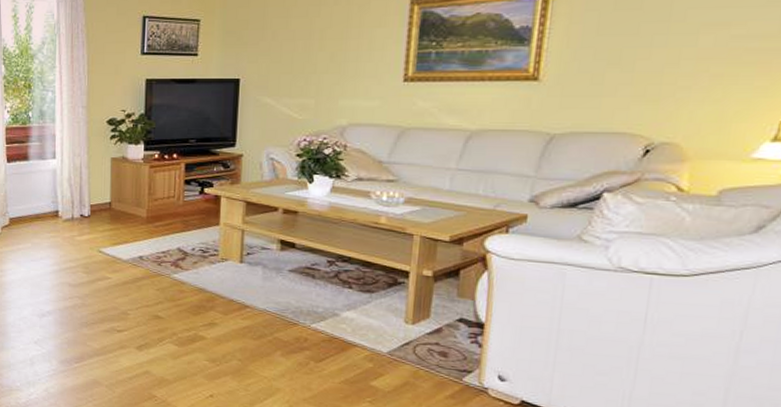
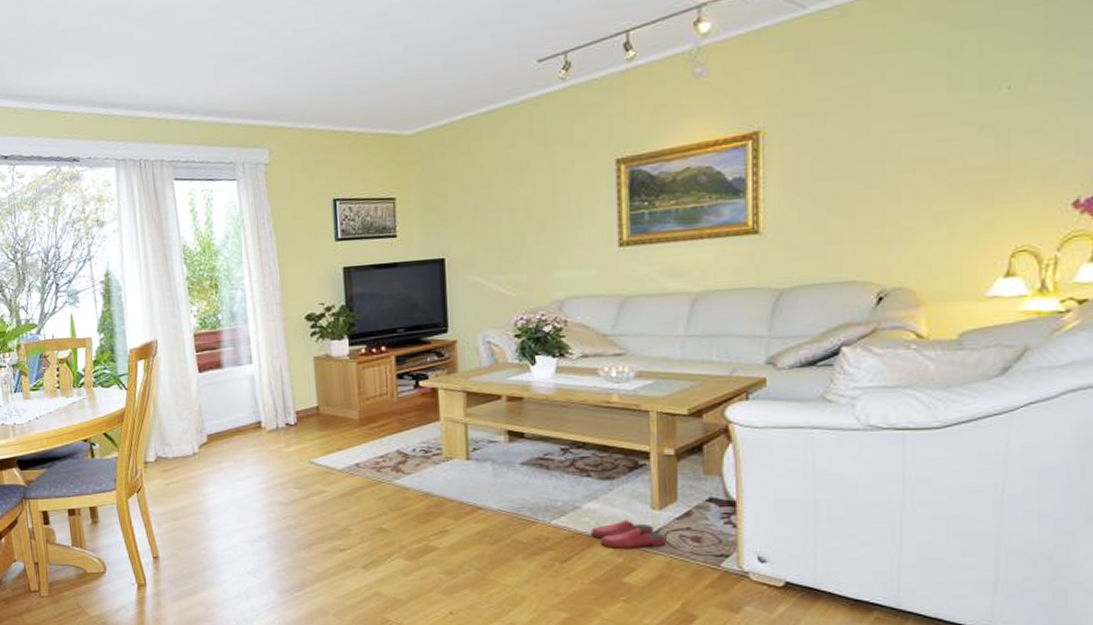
slippers: none [346,330,416,357] -> present [590,519,667,549]

